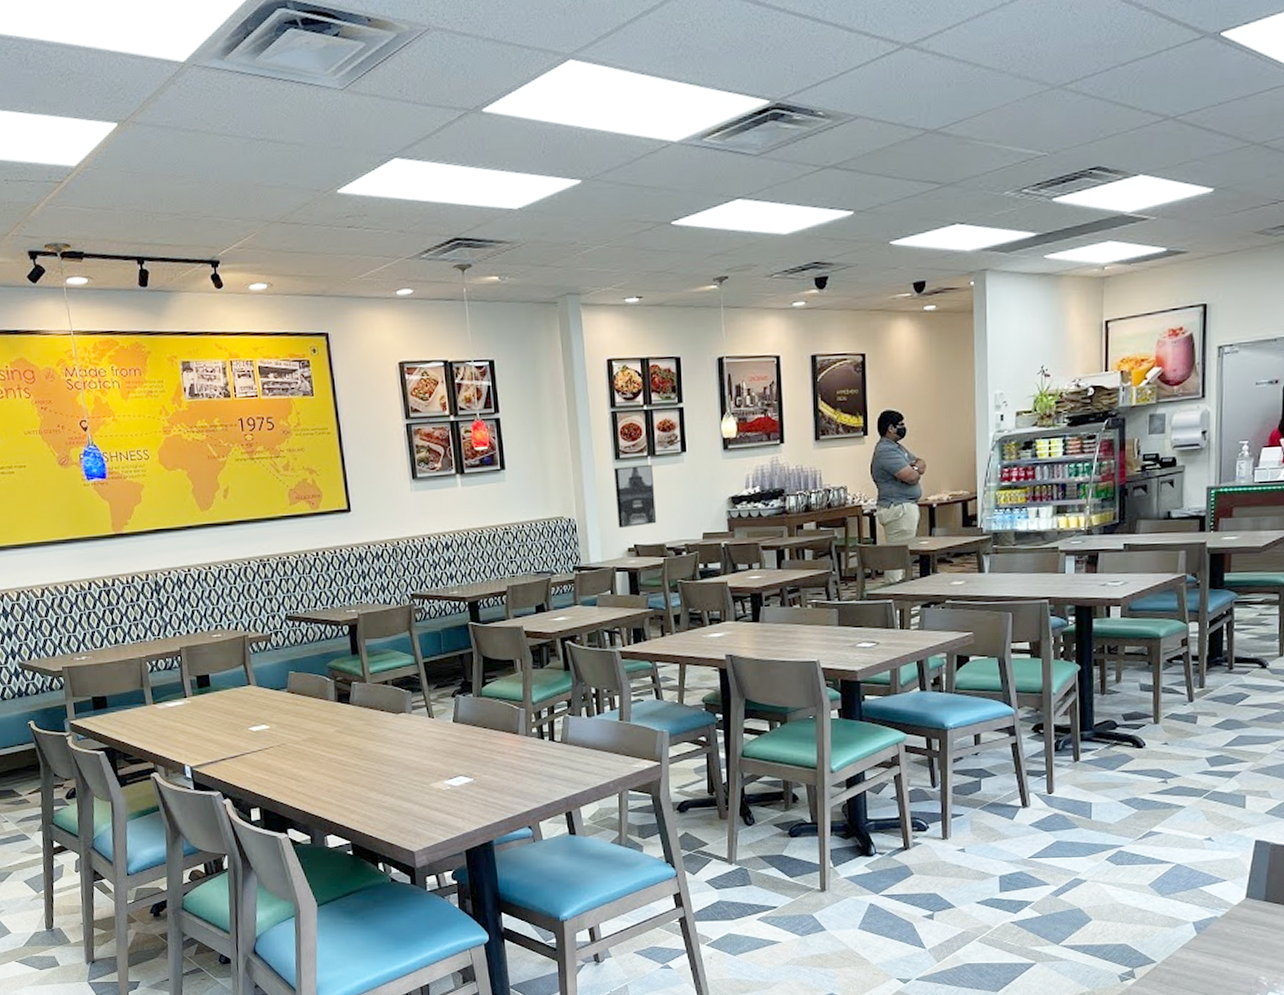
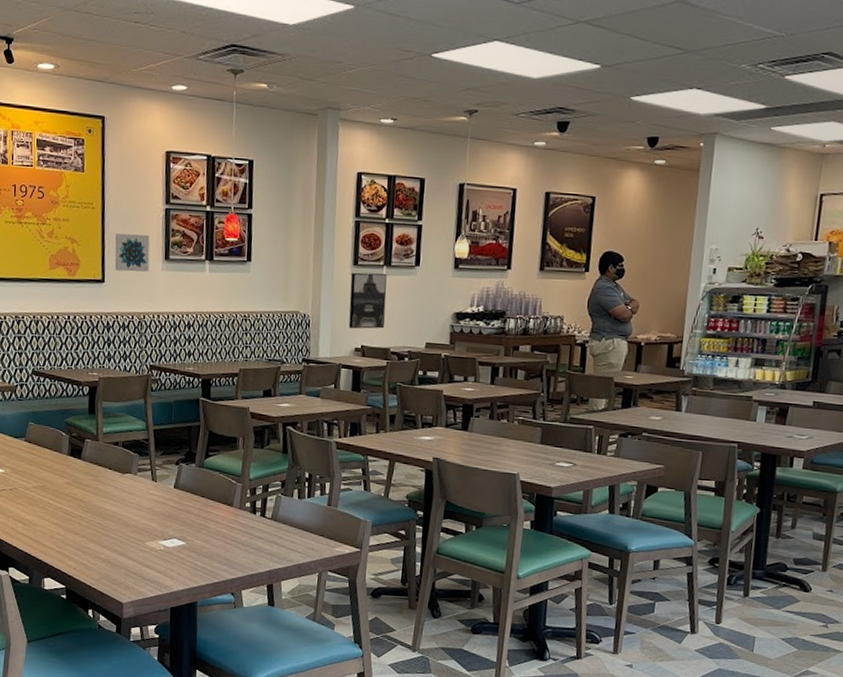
wall art: none [356,454,397,498] -> present [114,233,150,272]

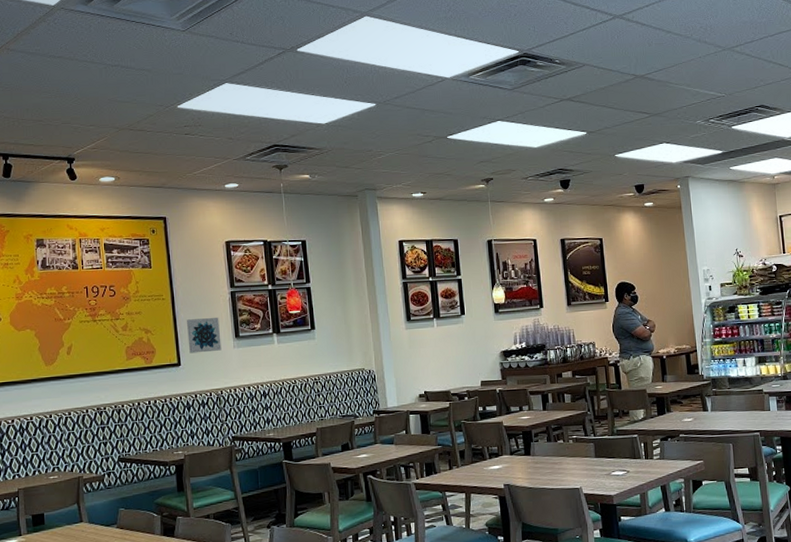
wall art: present [348,272,387,329] -> none [405,325,443,378]

